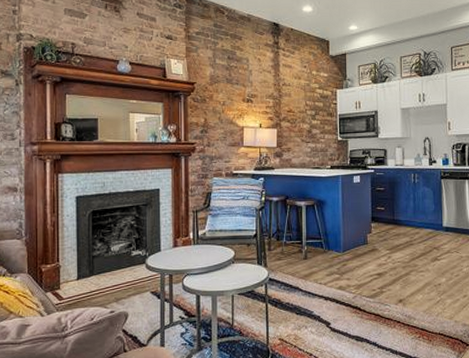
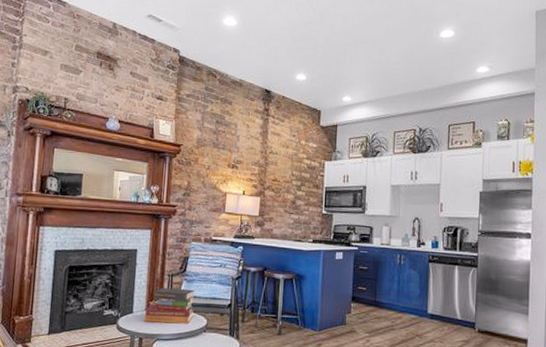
books: none [172,223,221,259] -> present [144,287,195,324]

